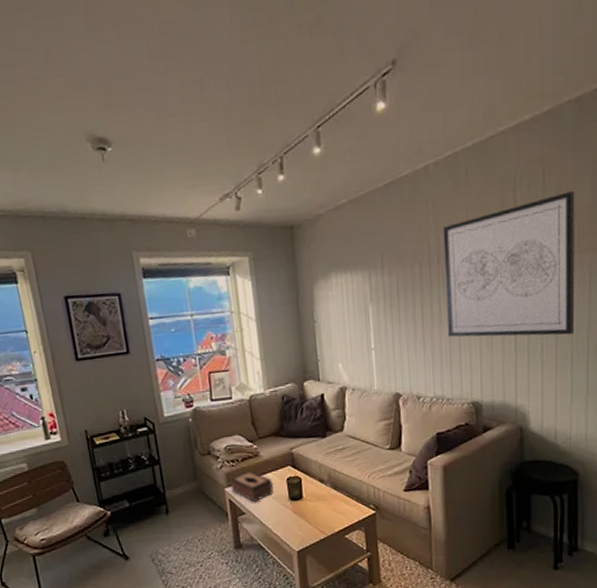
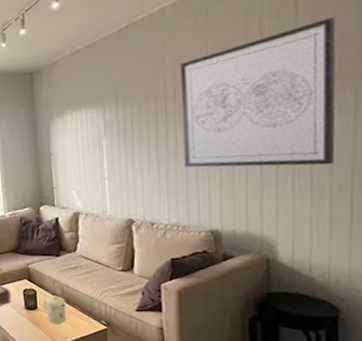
mug: none [308,481,333,514] -> present [43,295,66,325]

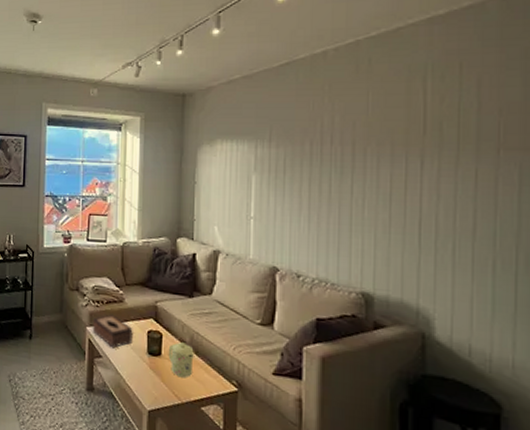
wall art: present [179,17,336,168] -> none [336,86,501,239]

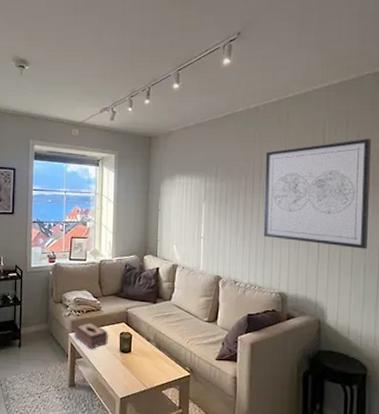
mug: present [168,342,194,378] -> none [136,340,157,369]
wall art: none [336,86,501,239] -> present [263,139,372,249]

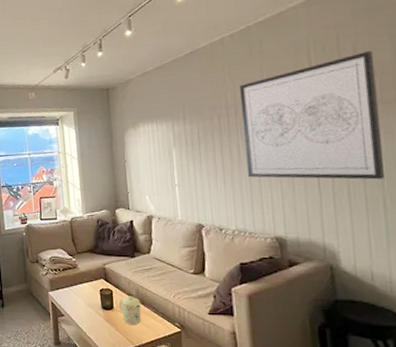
tissue box: present [74,321,108,350] -> none [53,279,89,307]
mug: none [136,340,157,369] -> present [119,296,141,326]

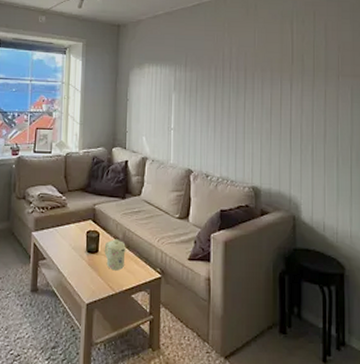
wall art: present [239,51,384,180] -> none [234,30,340,141]

